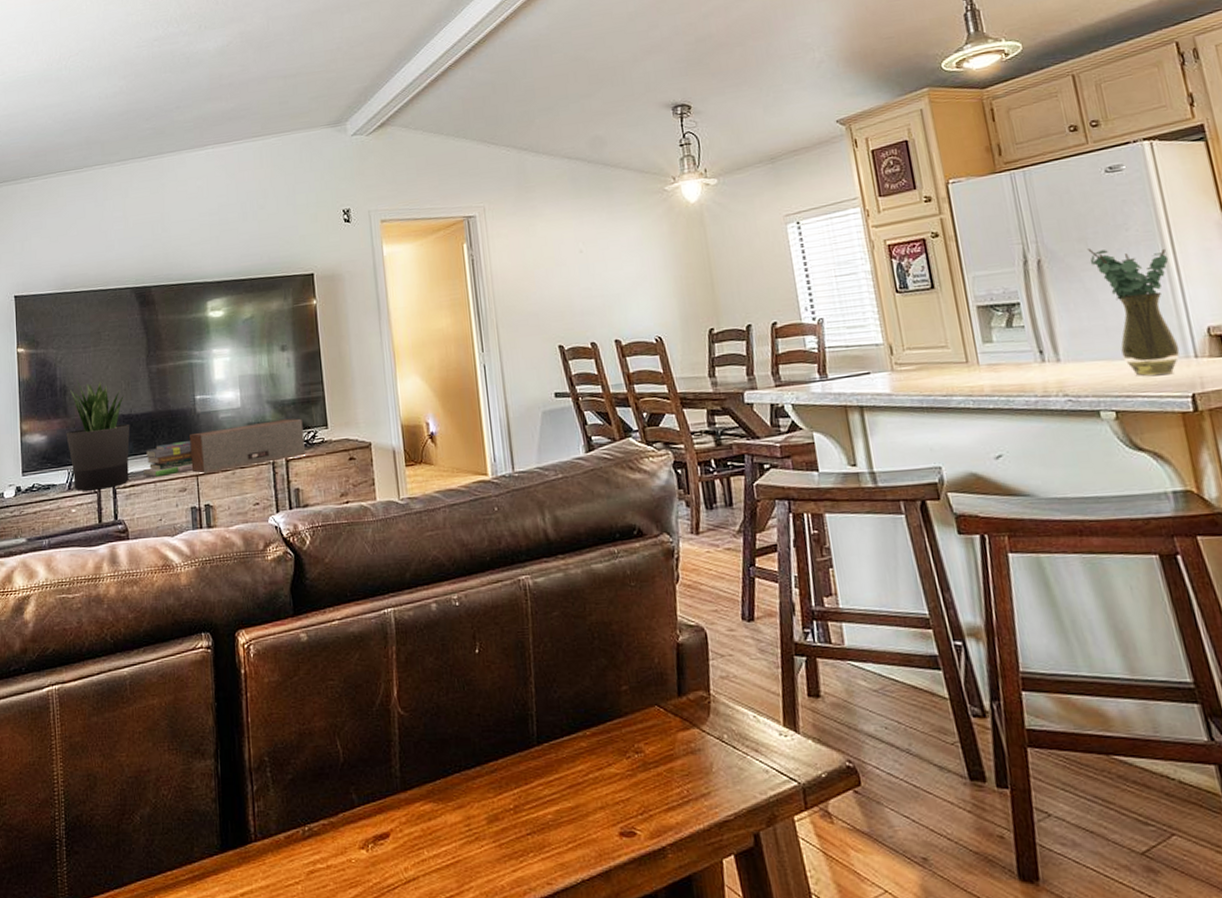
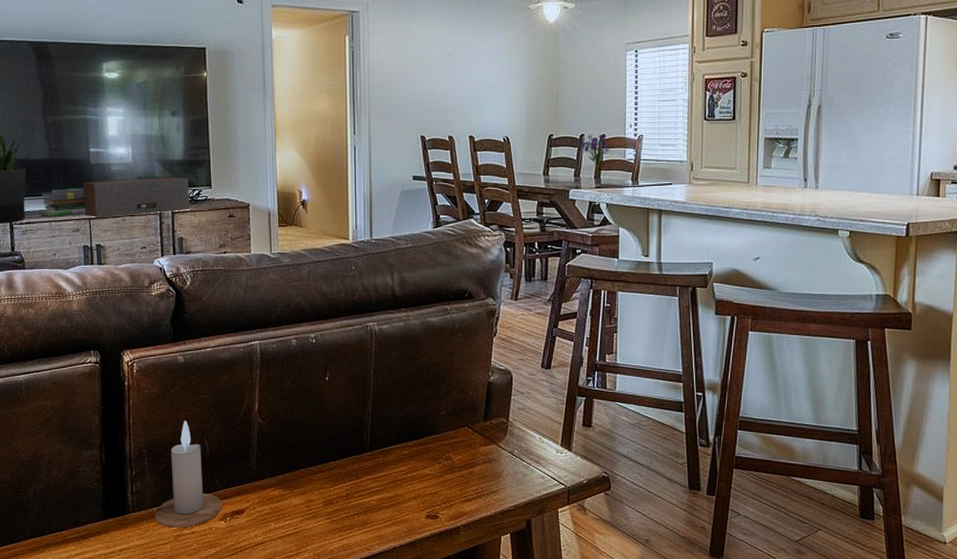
candle: none [281,716,363,861] -> present [154,421,223,528]
flowers: none [746,321,785,379] -> present [579,134,610,181]
vase: present [1087,248,1180,376] -> none [858,100,917,207]

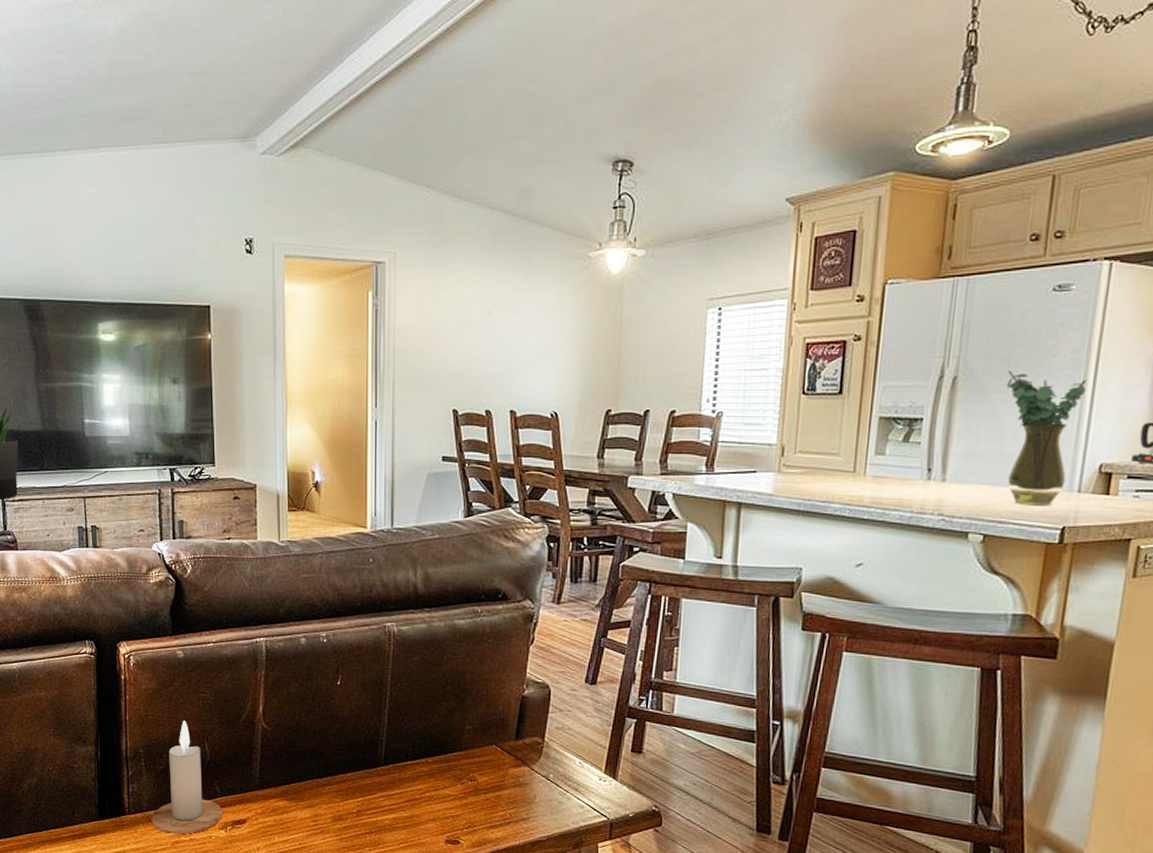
books: present [39,188,86,218] -> none [32,463,80,495]
speaker: present [83,177,190,219] -> none [78,453,191,498]
flowers: present [579,134,610,181] -> none [643,410,680,467]
vase: none [858,100,917,207] -> present [1006,371,1087,506]

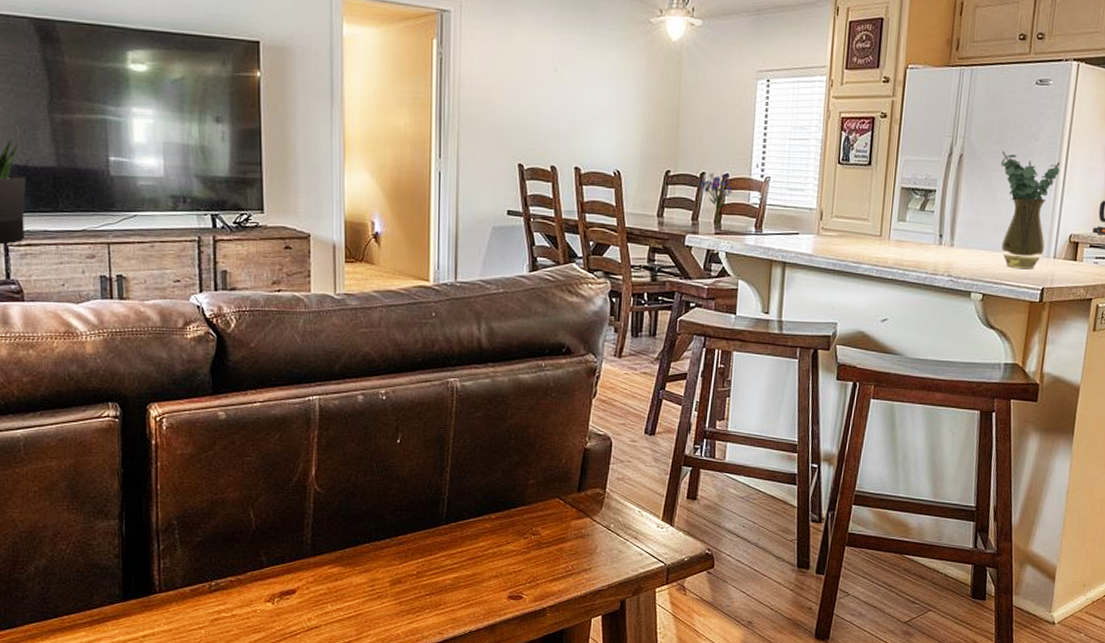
candle: present [151,721,224,835] -> none [186,487,271,611]
flowers: none [643,410,680,467] -> present [699,172,733,227]

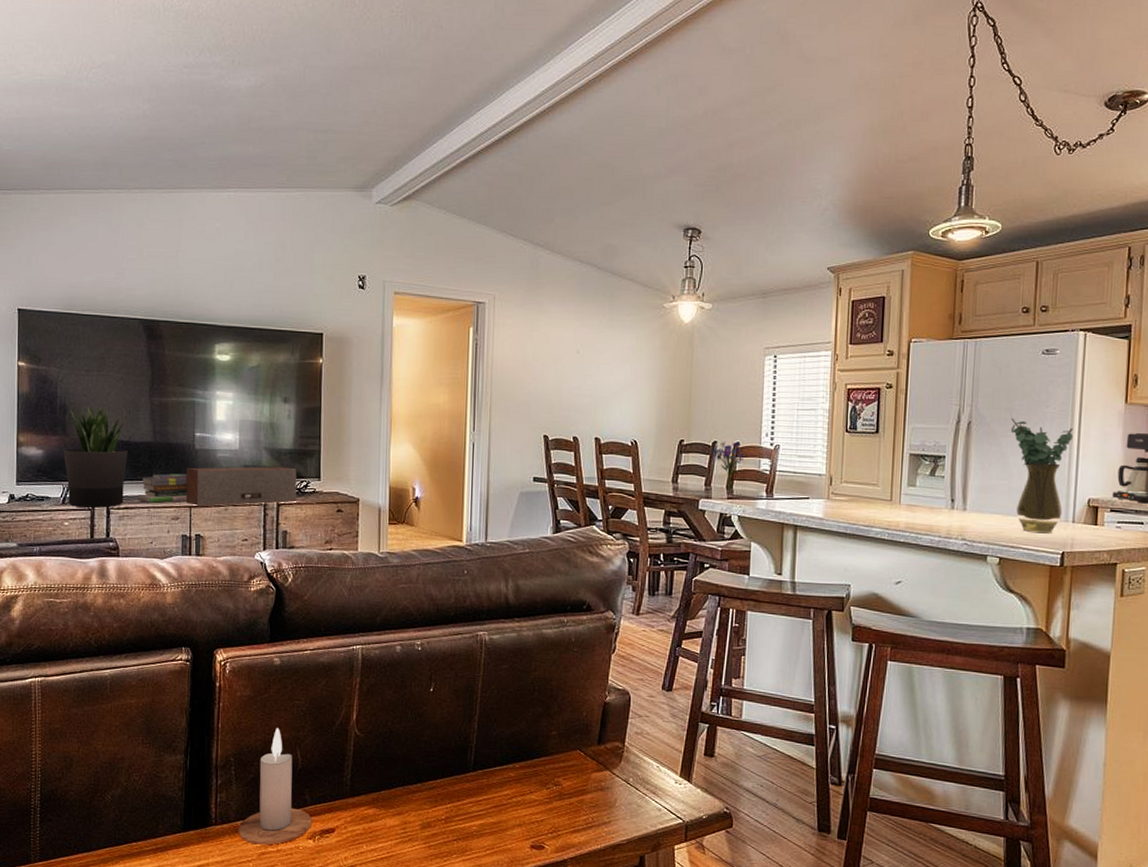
books: none [43,204,103,240] -> present [138,473,187,504]
speaker: none [101,196,236,244] -> present [185,466,297,507]
candle: none [186,487,271,611] -> present [238,728,313,845]

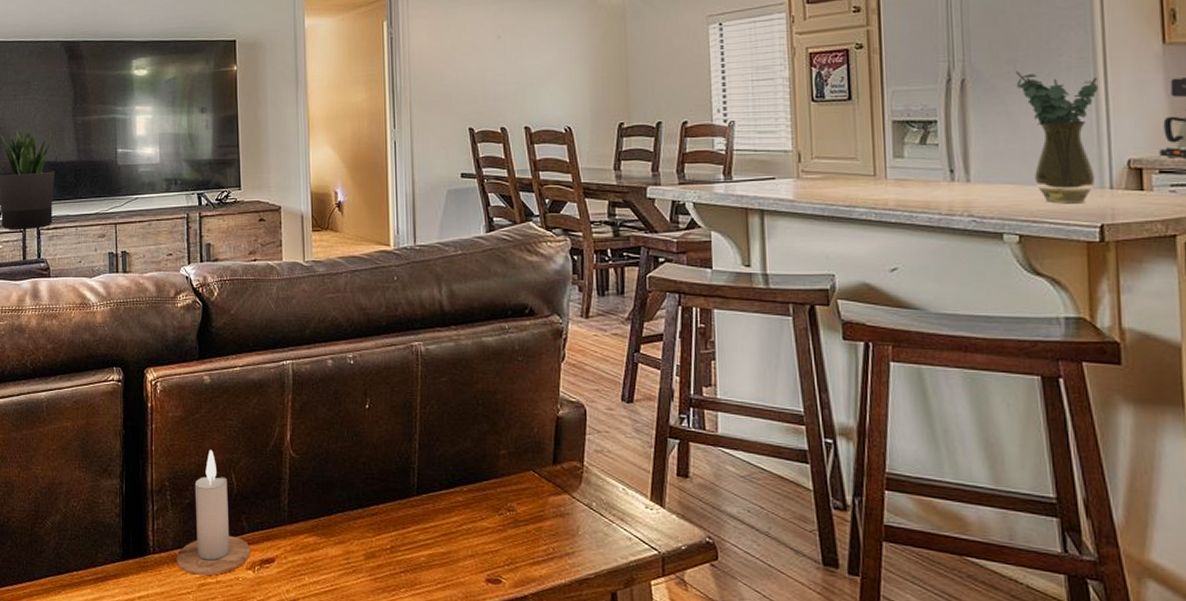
books: present [138,473,187,504] -> none [66,191,112,223]
speaker: present [185,466,297,507] -> none [110,178,218,224]
flowers: present [711,441,744,492] -> none [656,121,694,176]

